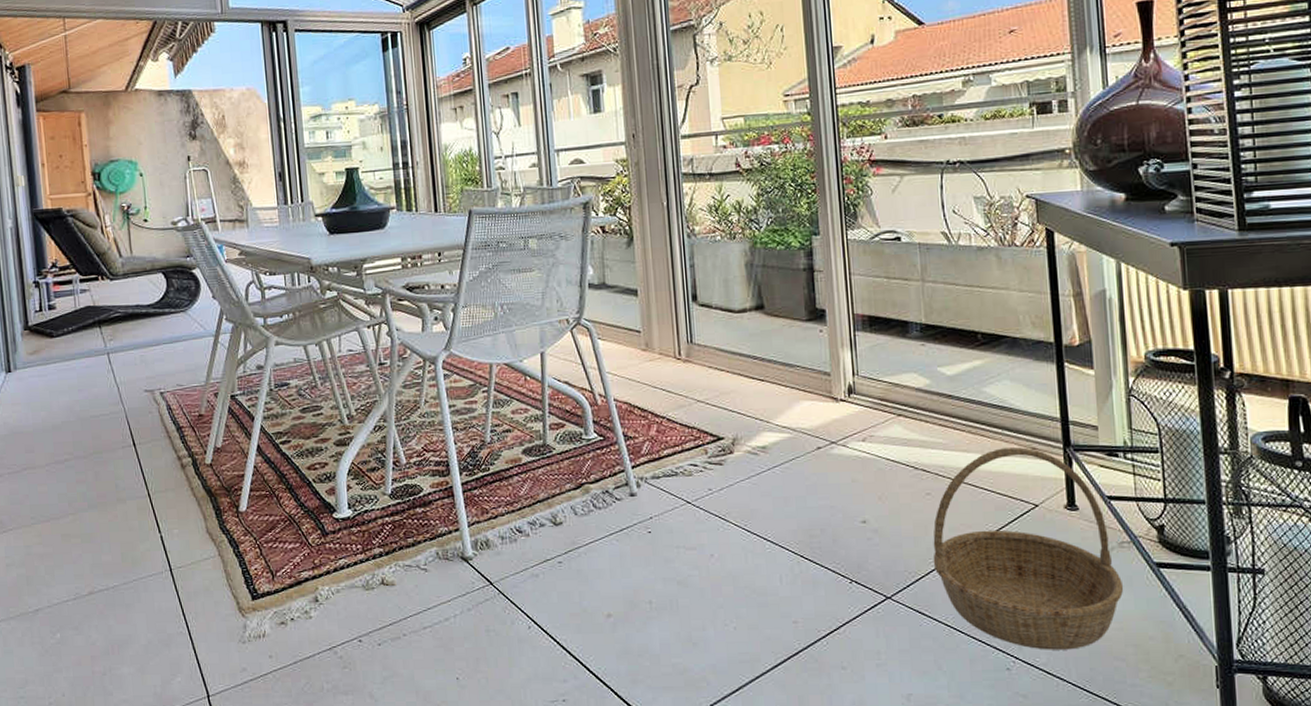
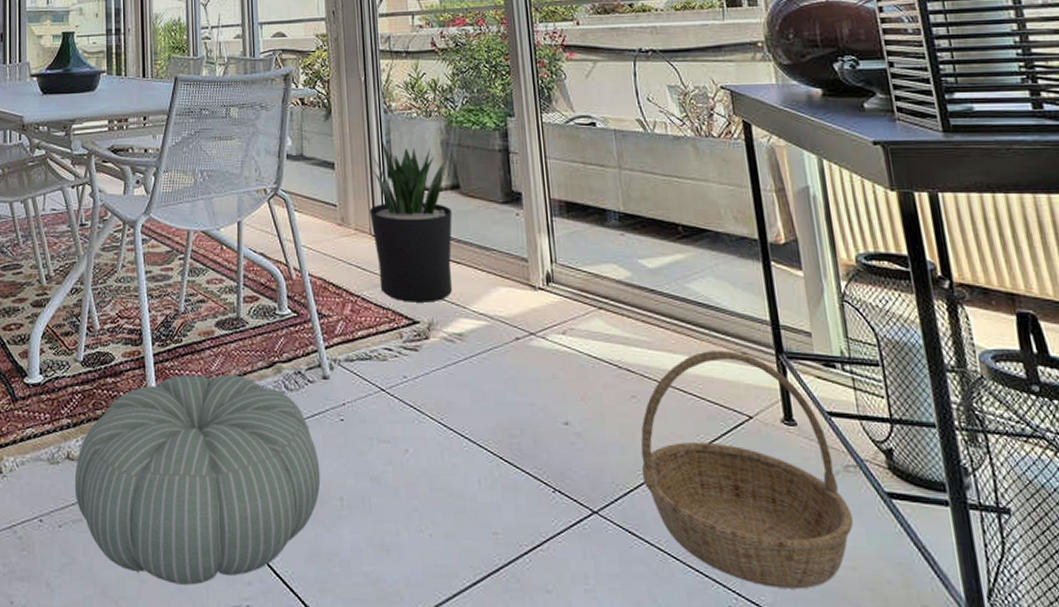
pouf: none [390,497,630,687] -> present [74,374,321,585]
planter: none [674,262,757,420] -> present [370,138,453,303]

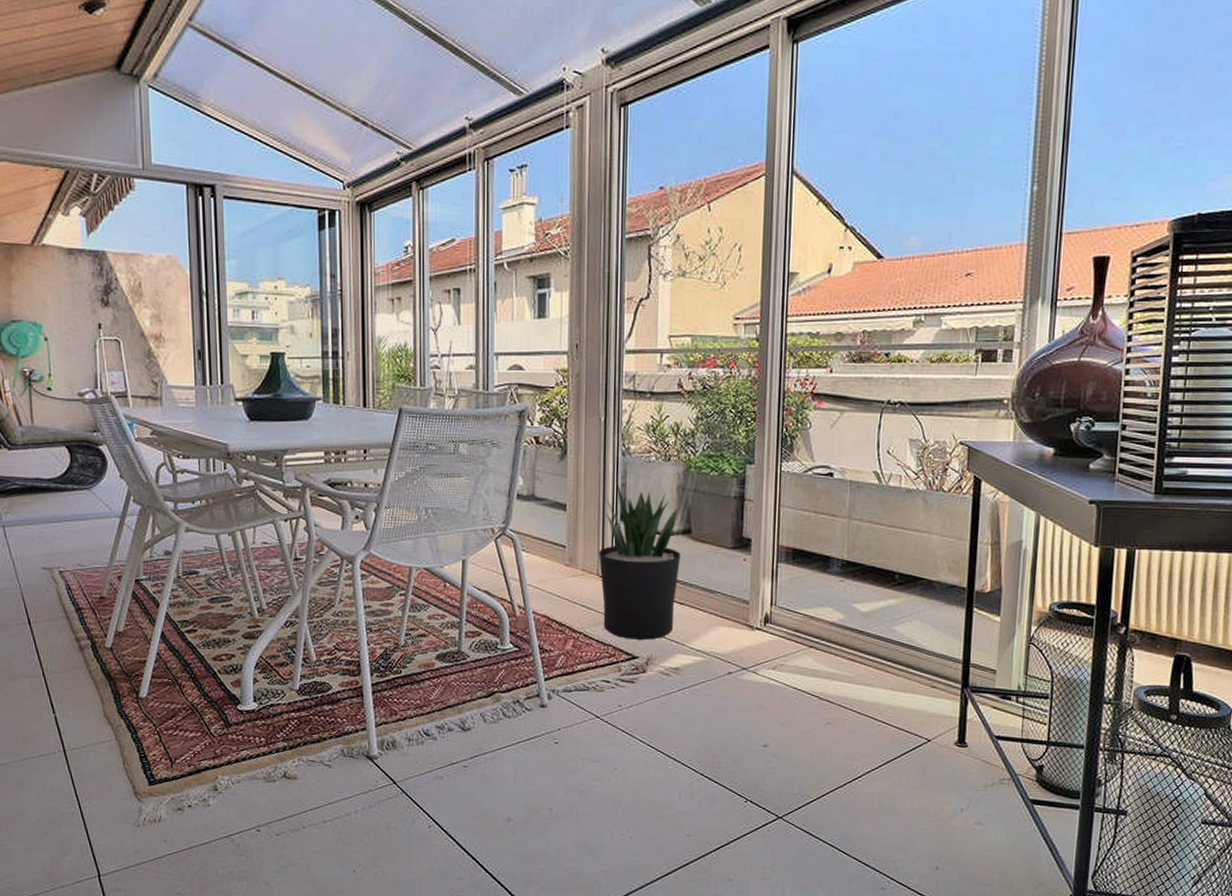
pouf: present [74,374,321,585] -> none [291,703,533,881]
basket: present [641,351,854,589] -> none [825,685,999,874]

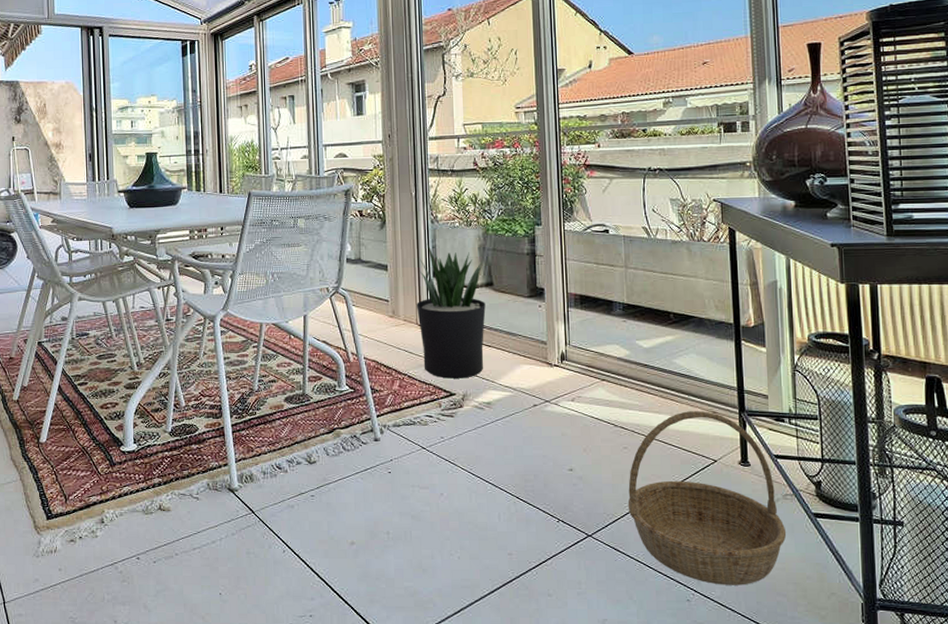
basket: none [825,685,999,874] -> present [627,411,787,585]

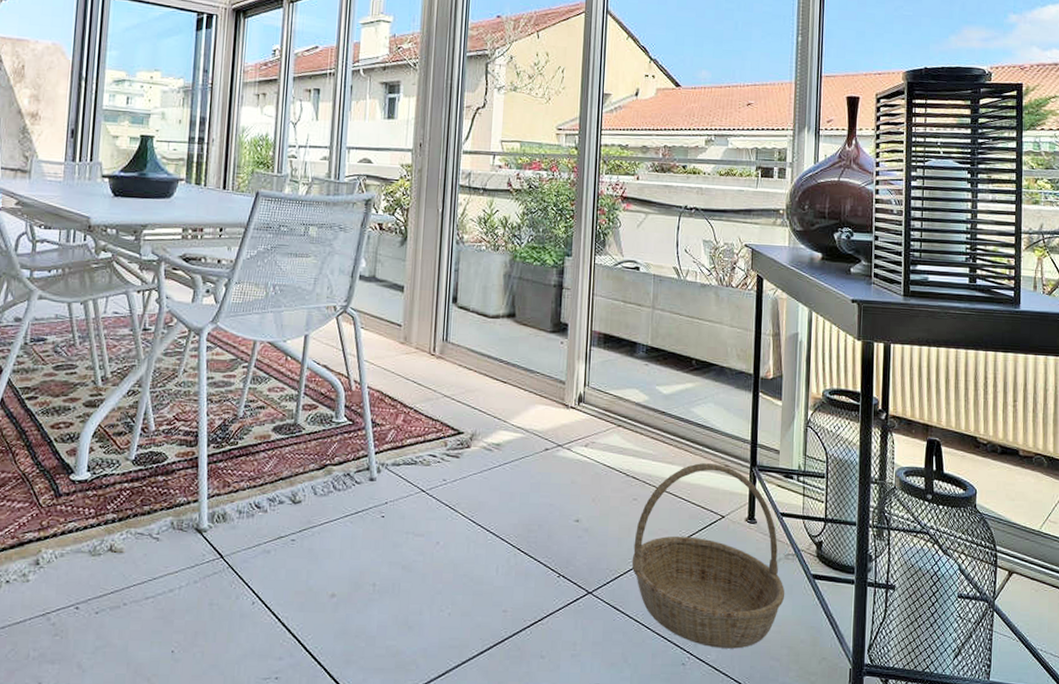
planter: present [417,244,486,379] -> none [431,266,507,416]

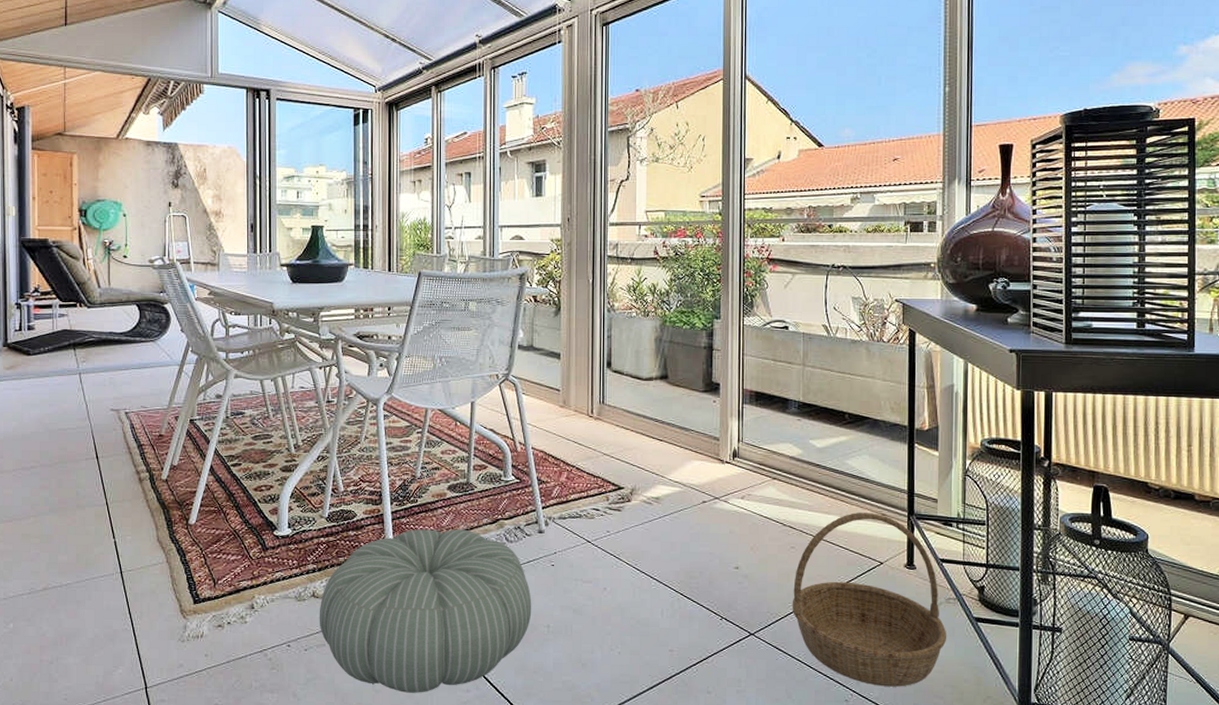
pouf: none [115,474,358,662] -> present [319,529,532,693]

